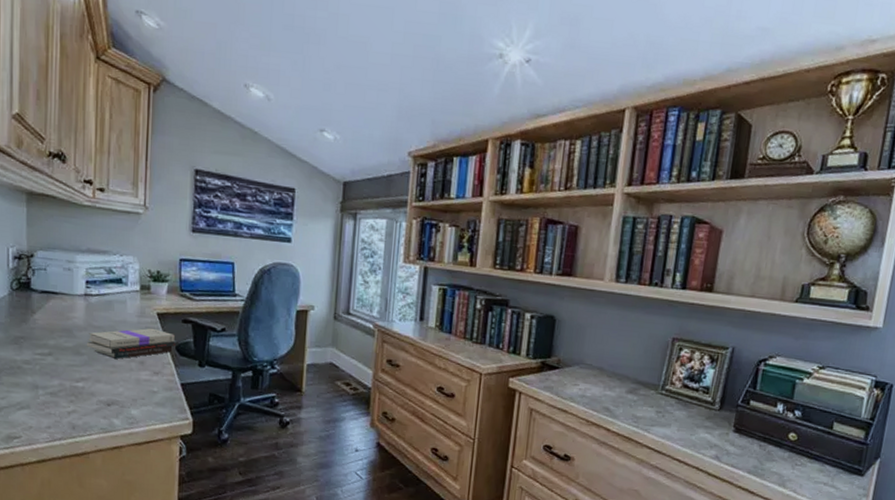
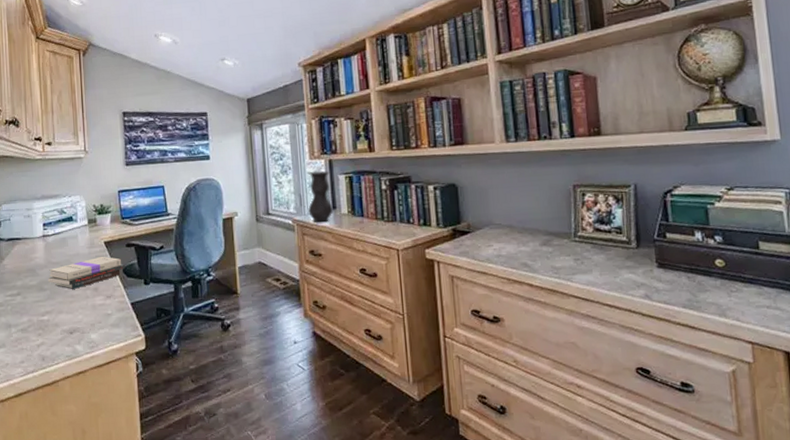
vase: none [393,277,424,332] -> present [308,170,333,222]

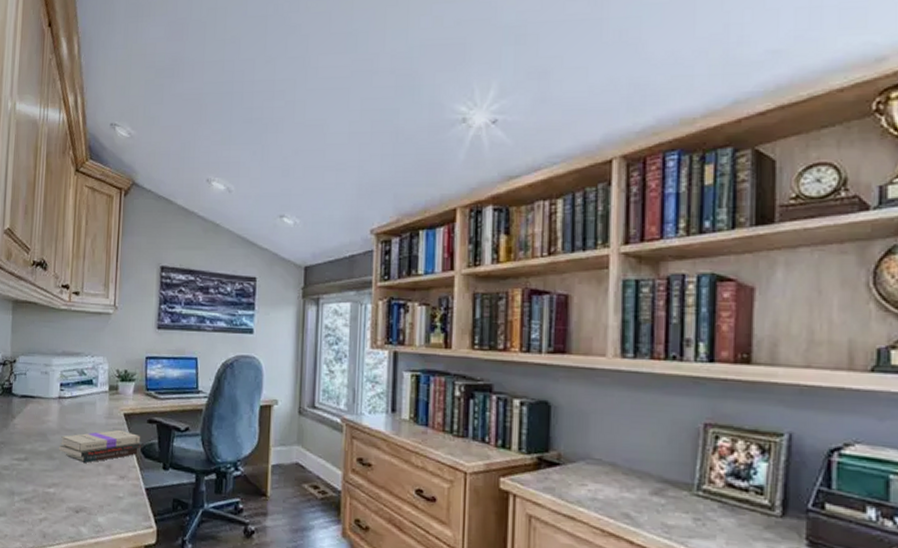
vase: present [308,170,333,222] -> none [362,363,394,426]

